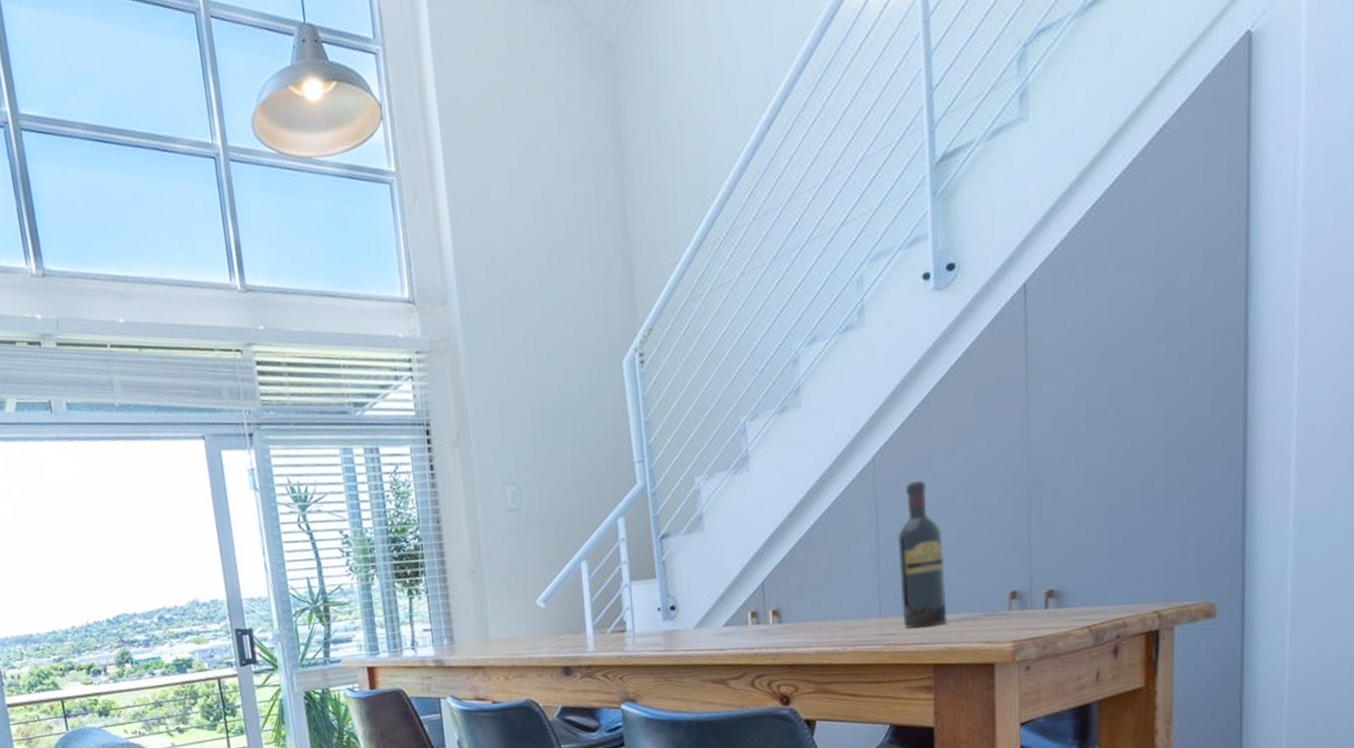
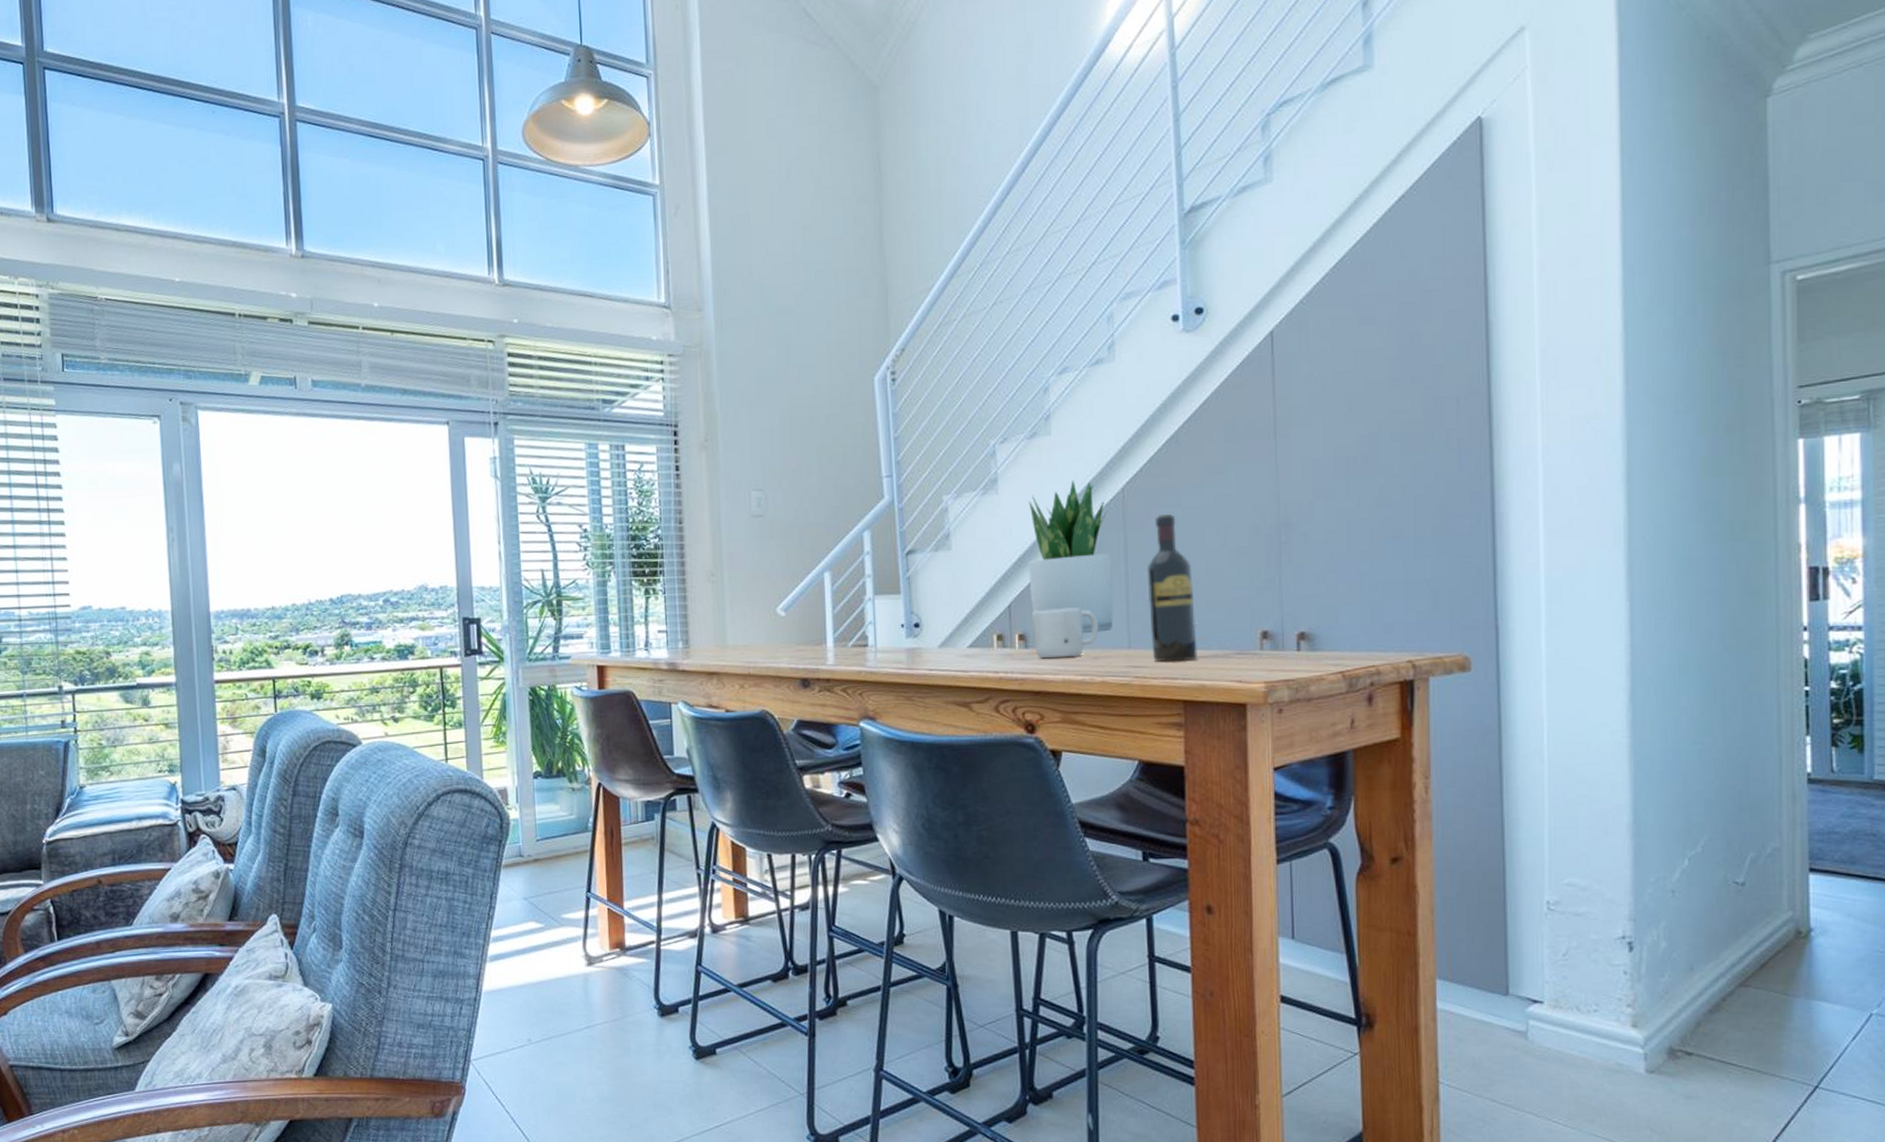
planter: none [780,452,865,606] -> present [1028,479,1114,634]
mug: none [784,580,850,633] -> present [1031,607,1098,659]

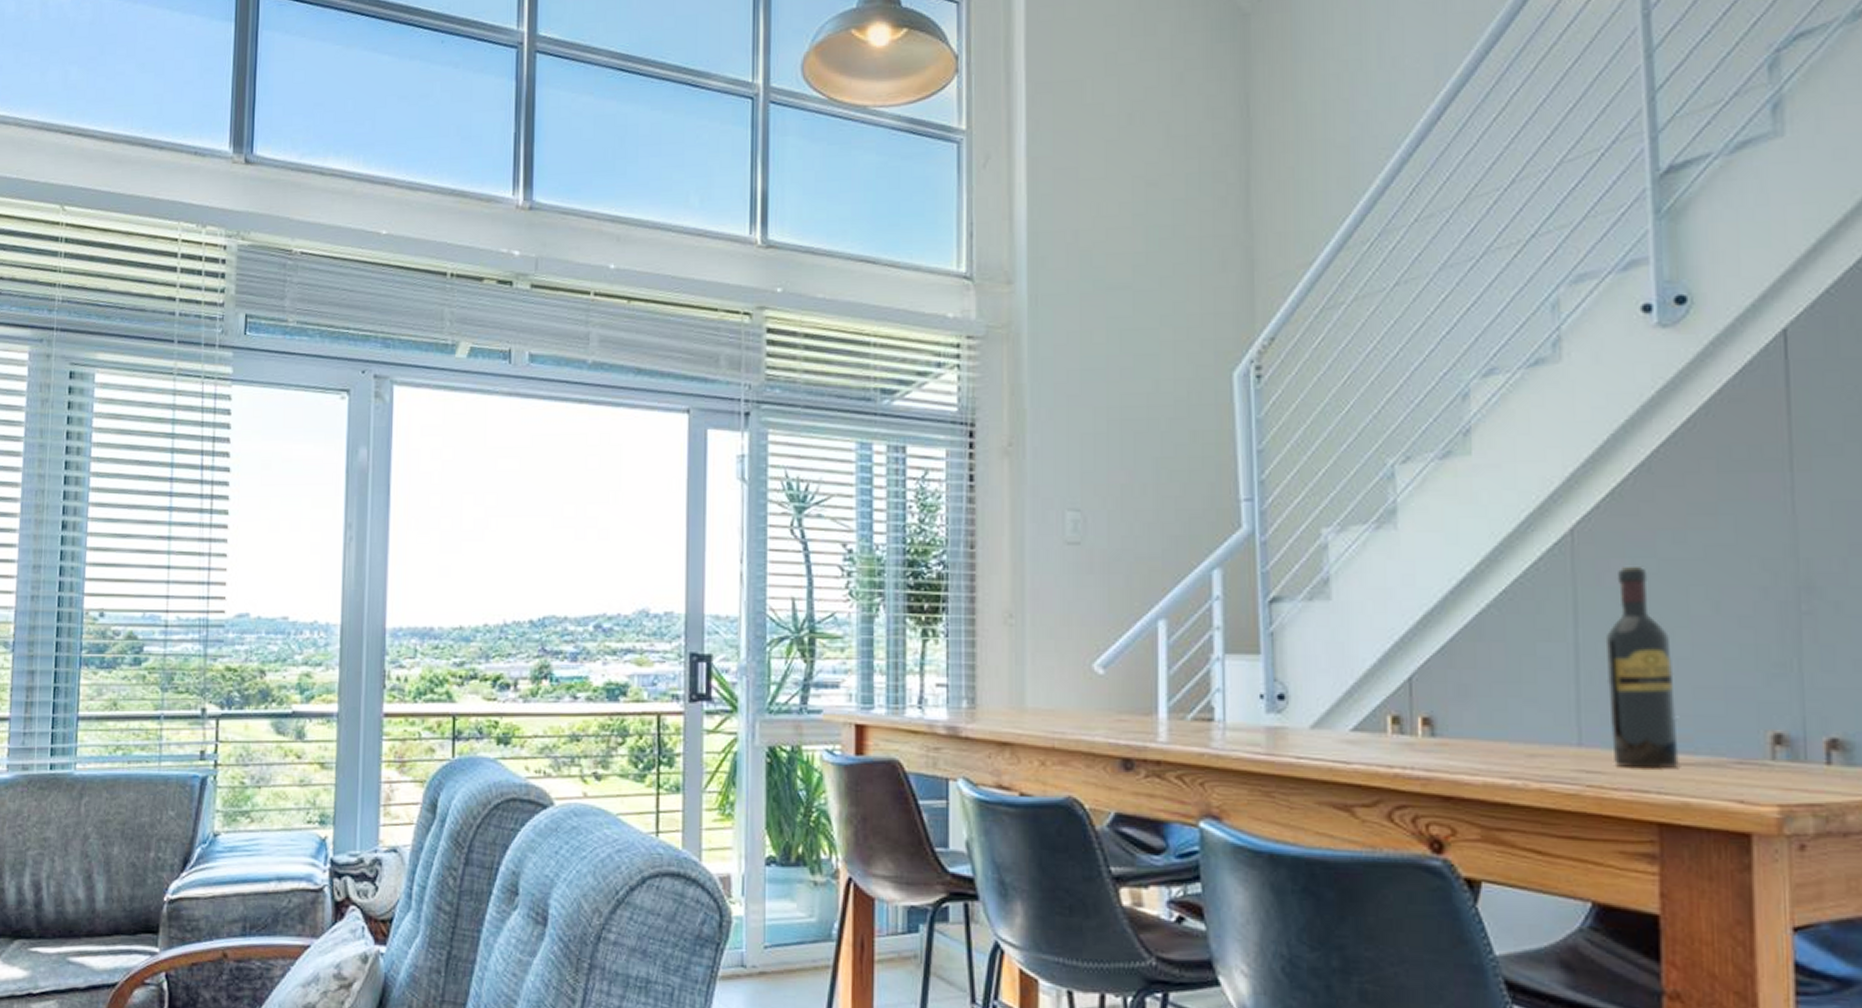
planter: present [1028,479,1114,634] -> none [1437,515,1558,722]
mug: present [1031,607,1098,659] -> none [1440,685,1535,753]

